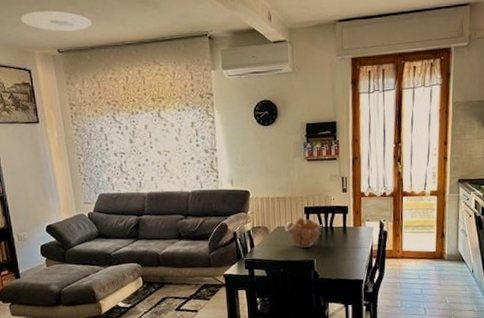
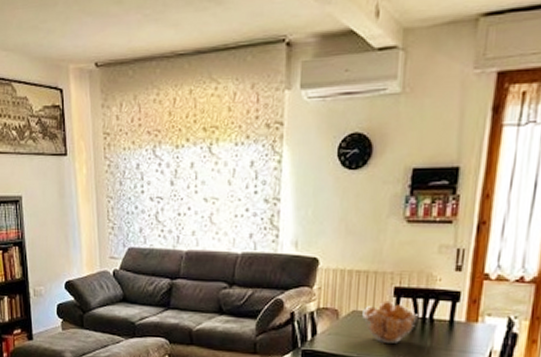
ceiling light: present [21,10,93,32] -> none [57,12,139,40]

